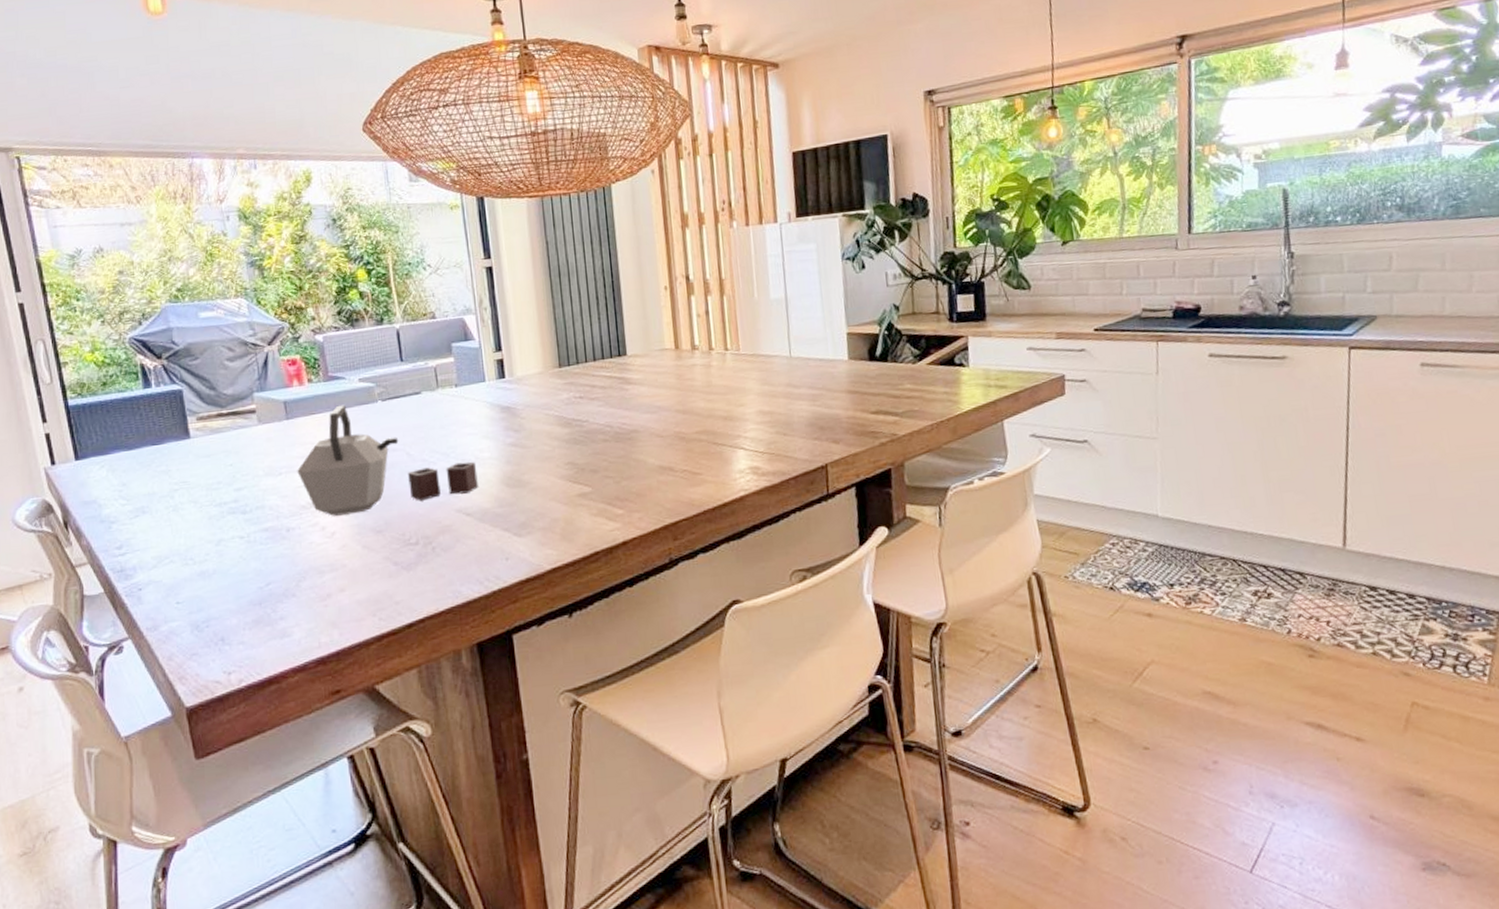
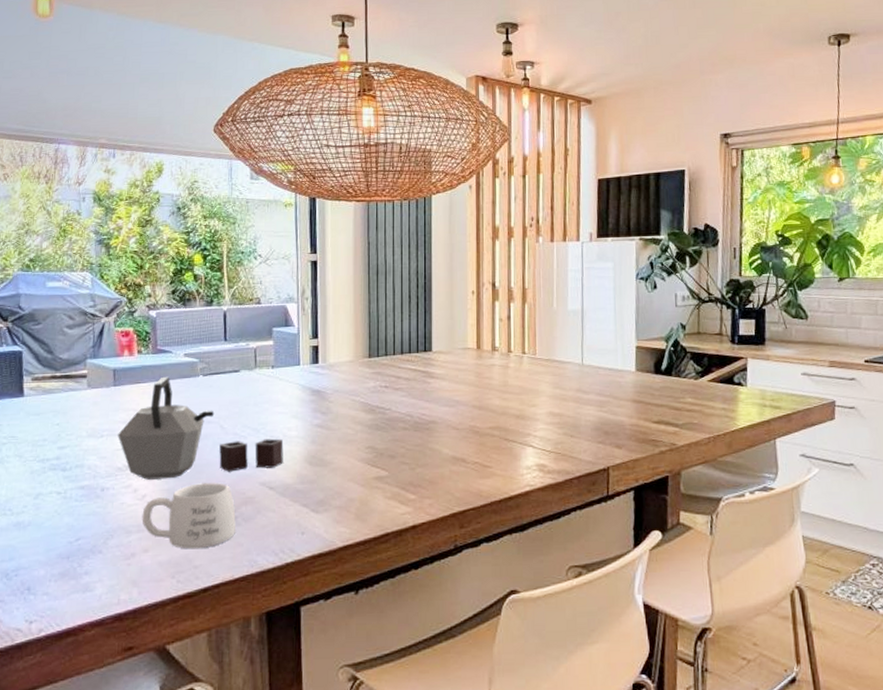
mug: none [333,513,435,585] -> present [142,483,236,550]

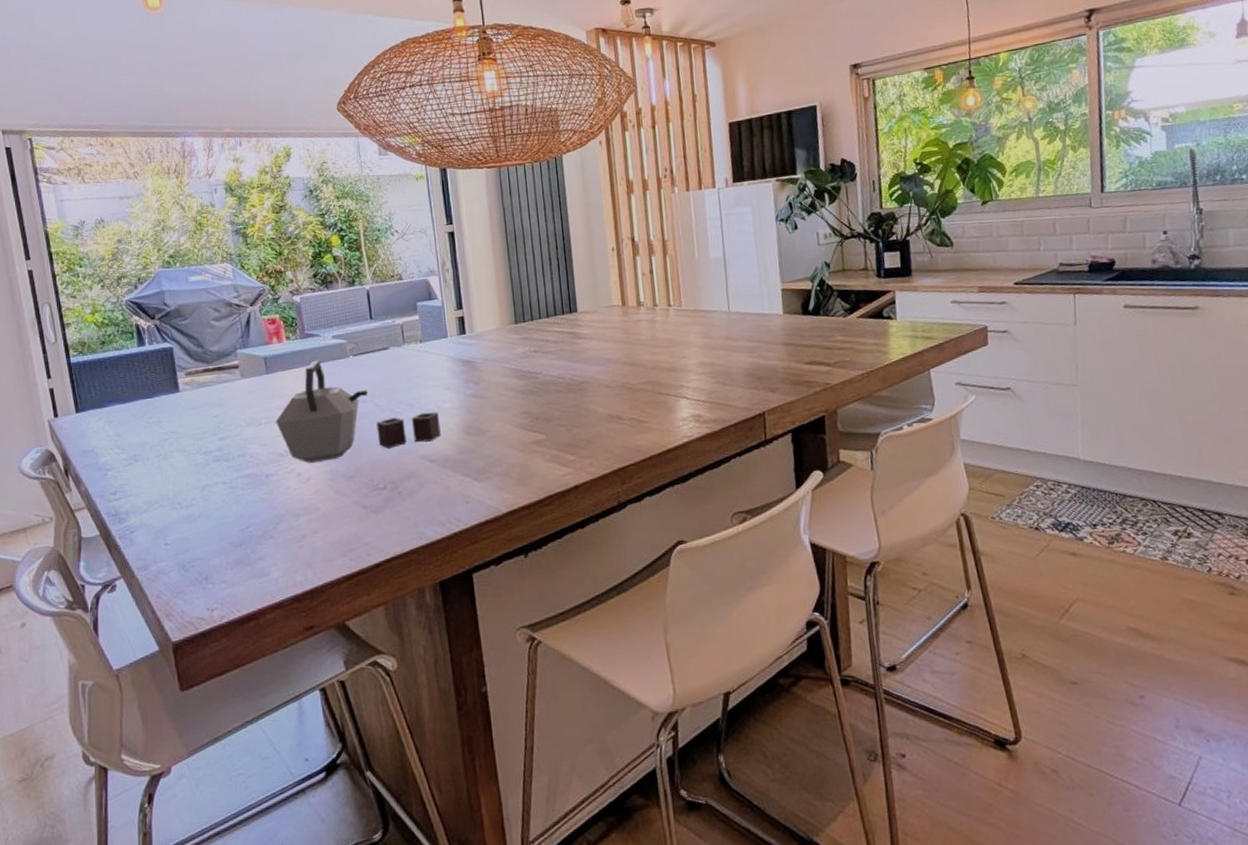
mug: present [142,483,236,550] -> none [308,460,401,528]

